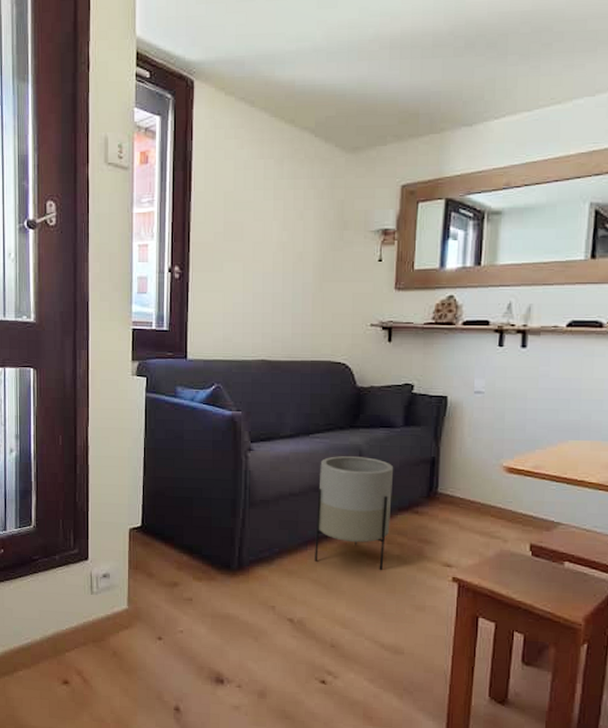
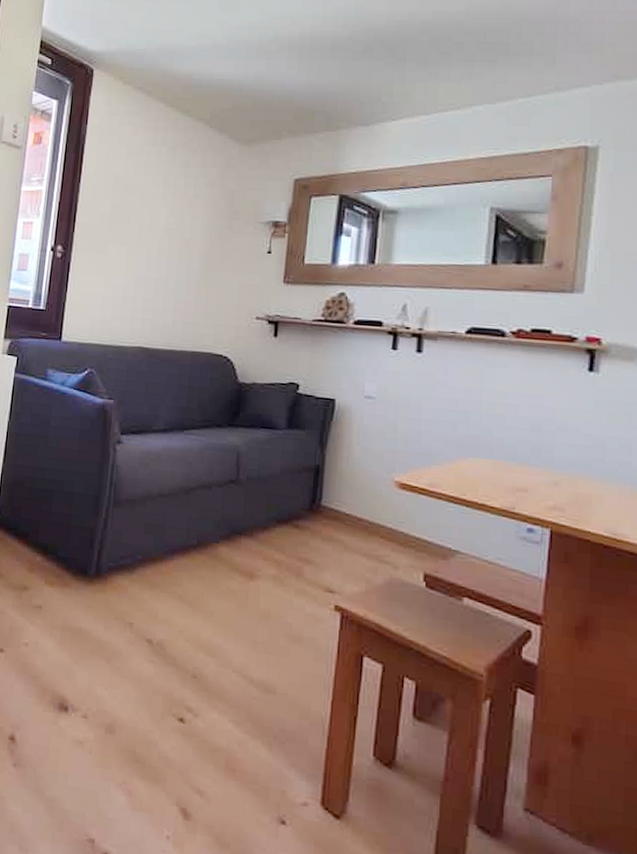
planter: present [315,456,394,571] -> none [181,456,274,591]

